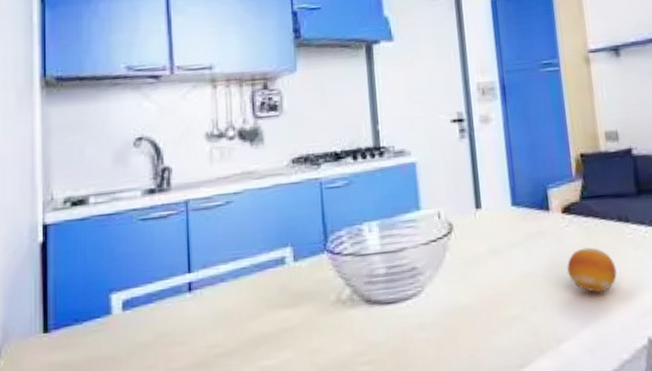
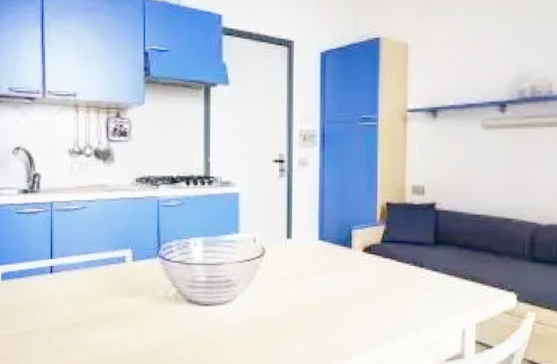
fruit: present [567,247,617,293] -> none [361,284,406,324]

